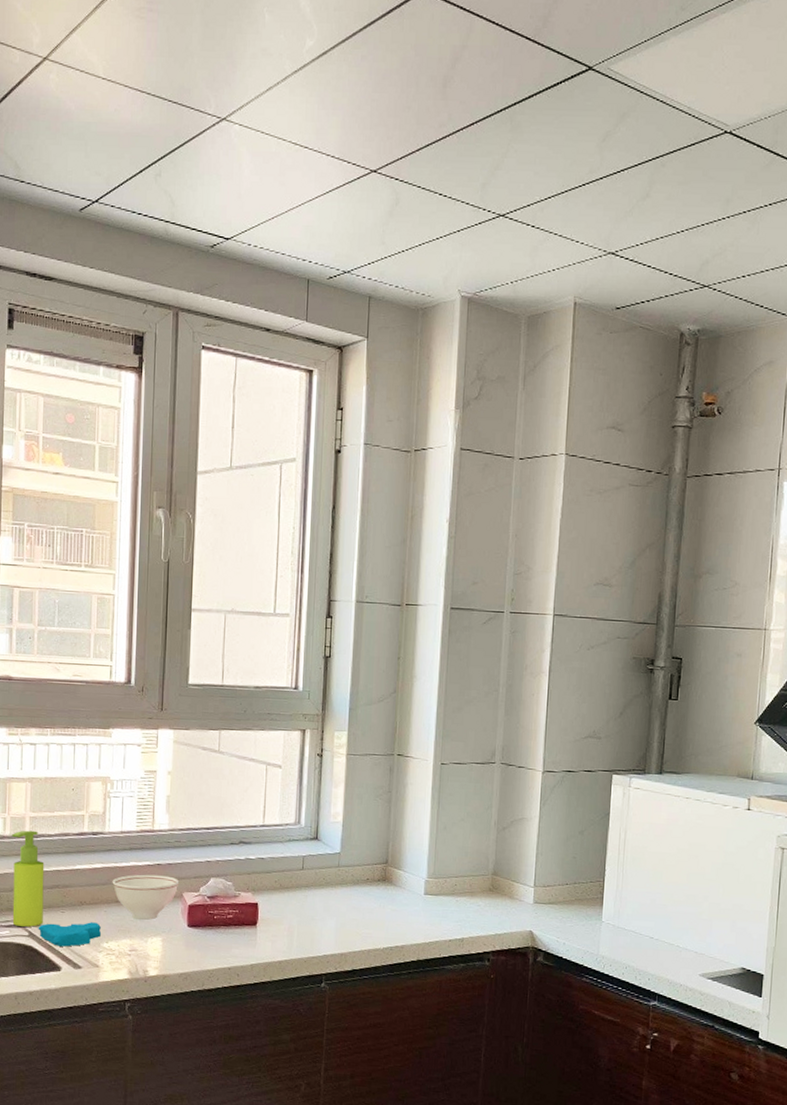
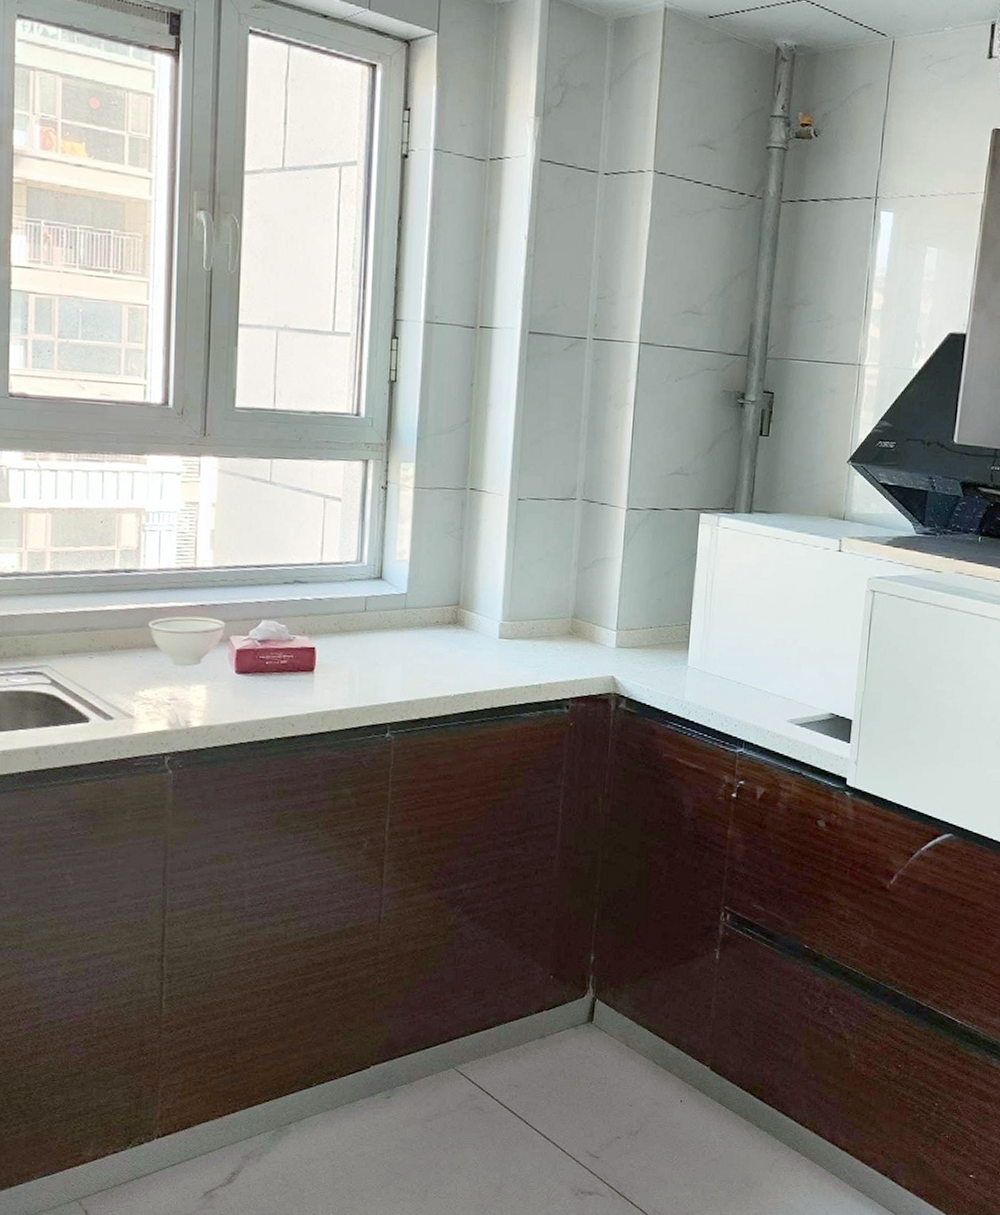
soap dispenser: present [12,830,45,927] -> none [30,566,69,674]
sponge: present [38,922,102,947] -> none [62,668,137,696]

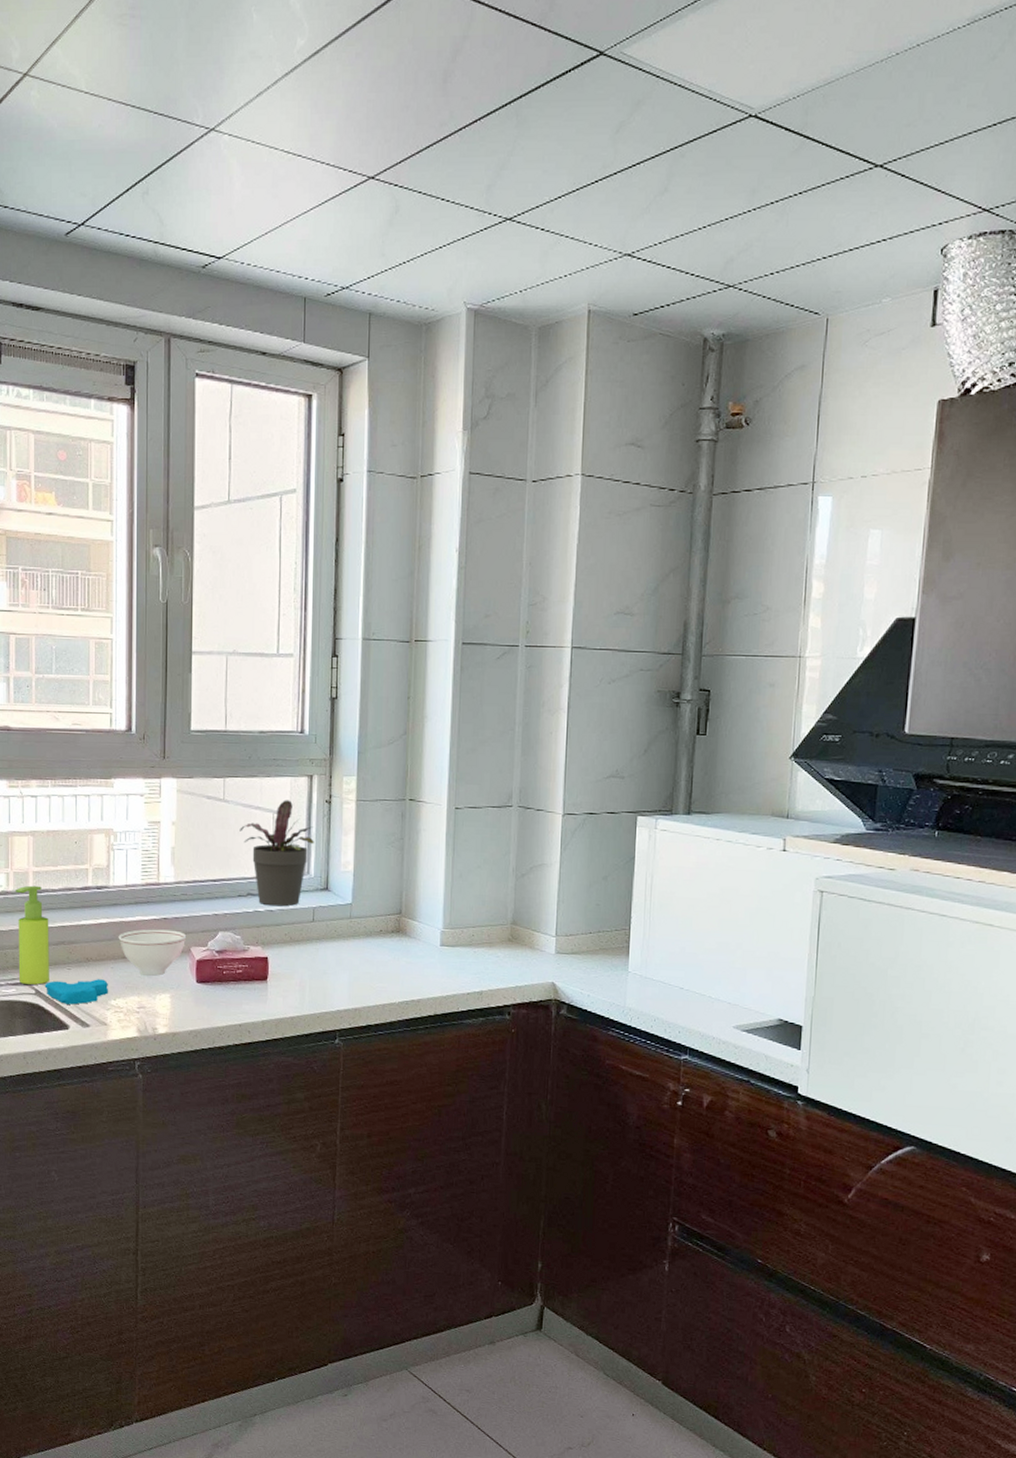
soap dispenser: none [30,566,69,674] -> present [16,885,49,985]
sponge: none [62,668,137,696] -> present [44,979,109,1005]
potted plant: none [287,484,368,595] -> present [240,800,314,906]

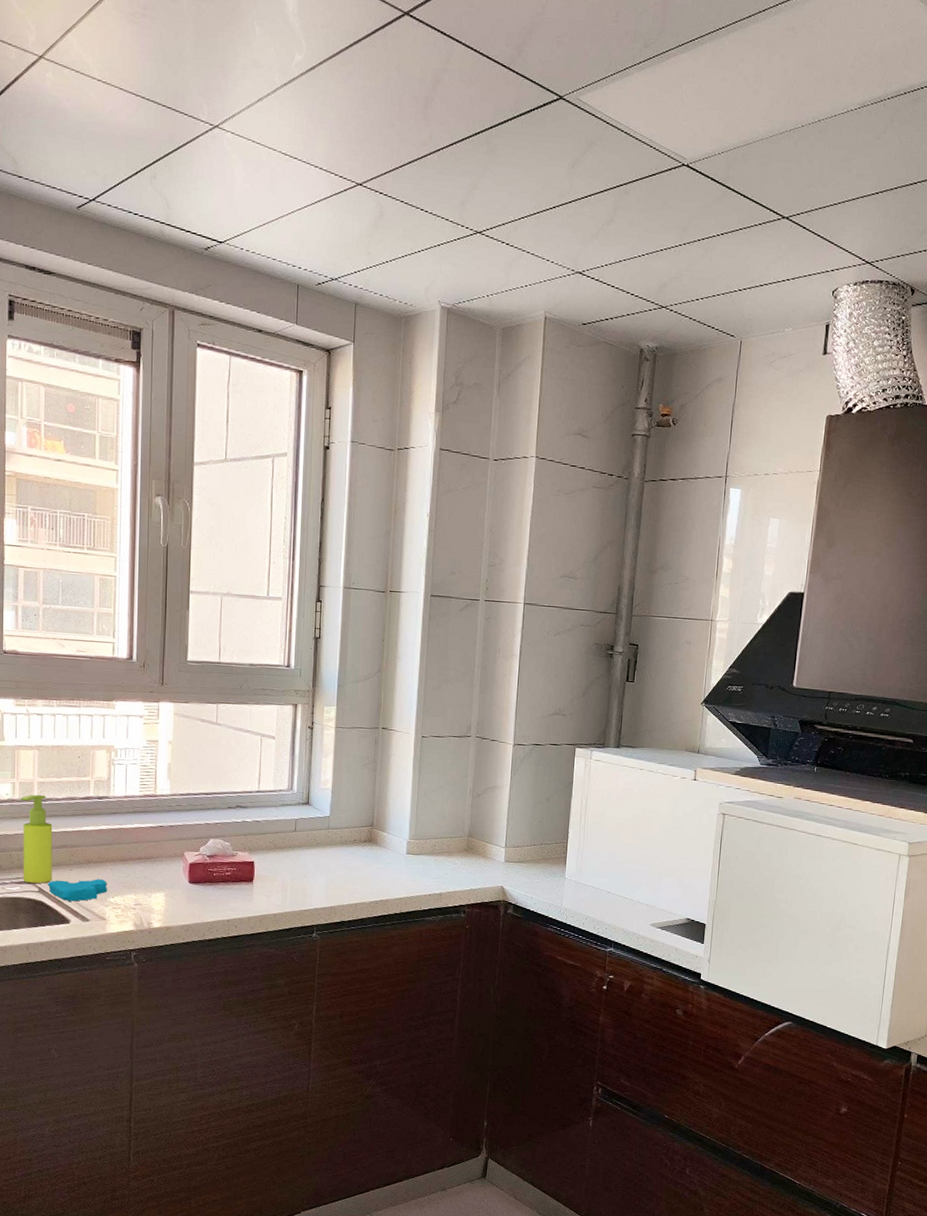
bowl: present [118,929,187,977] -> none [117,835,181,878]
potted plant: present [240,800,314,906] -> none [230,725,298,818]

